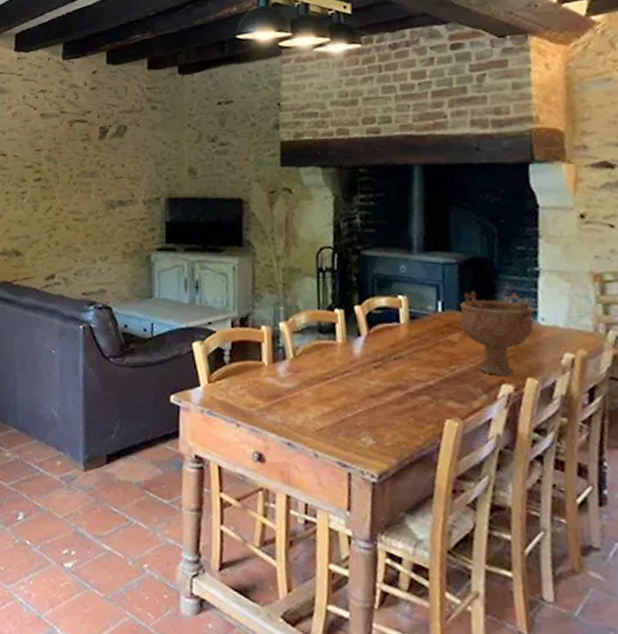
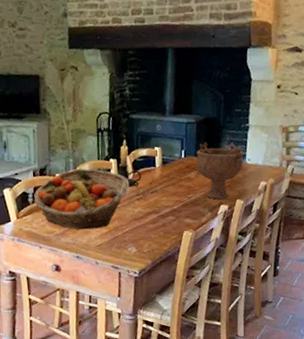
fruit basket: none [230,320,363,406] -> present [33,168,130,230]
candle holder: none [347,283,380,349] -> present [119,139,142,187]

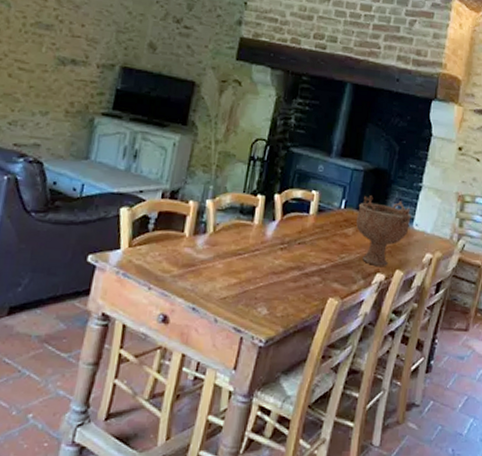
fruit basket: present [33,168,130,230] -> none [154,198,275,277]
candle holder: present [119,139,142,187] -> none [263,174,291,233]

